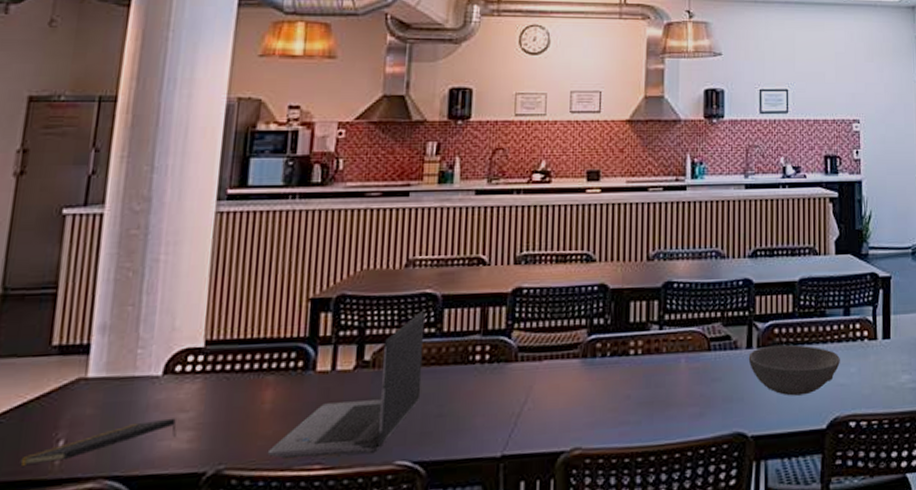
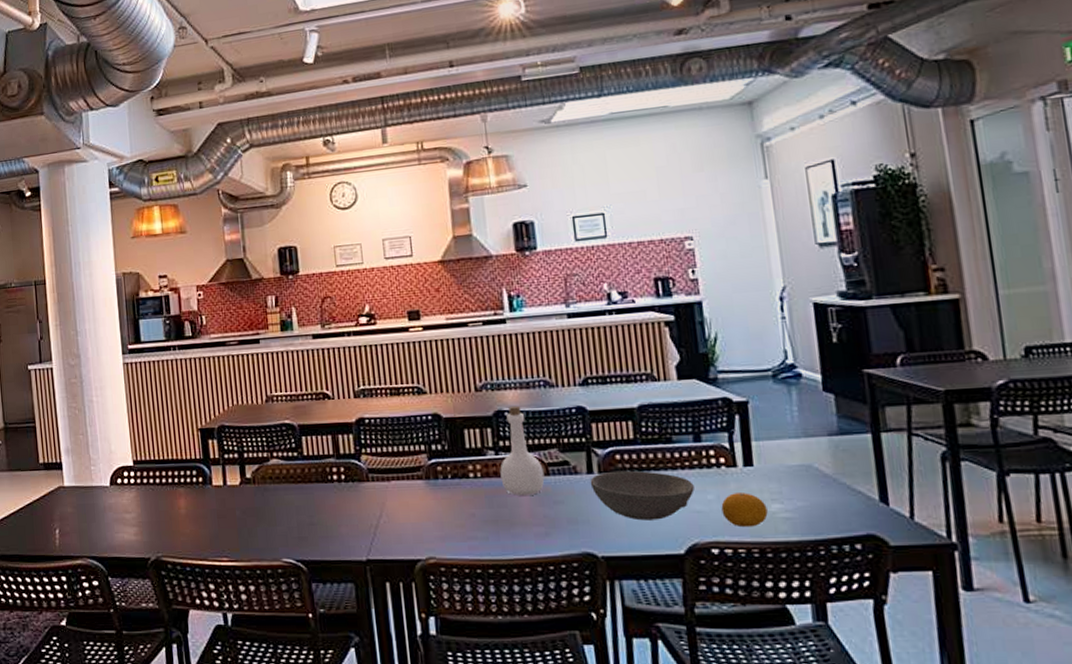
notepad: present [18,418,177,466] -> none [35,517,126,546]
laptop computer: present [267,311,424,460] -> none [188,439,294,552]
bottle: none [662,276,706,374] -> present [500,405,545,496]
fruit: none [861,365,898,399] -> present [721,493,768,528]

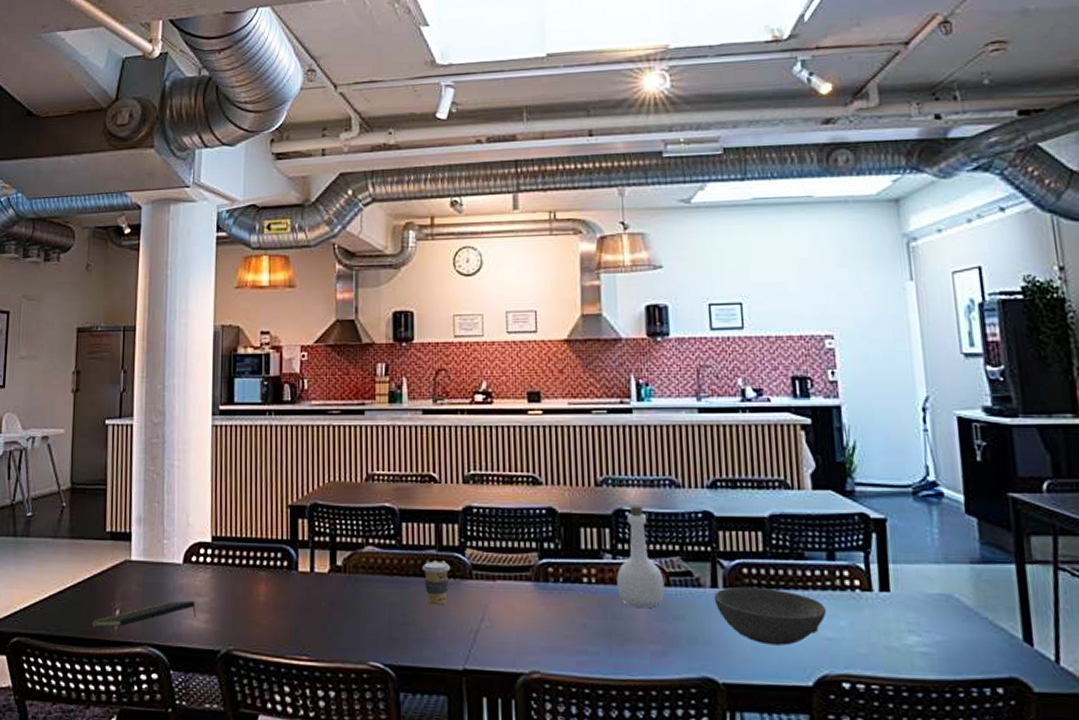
notepad: none [35,517,126,546] -> present [91,600,196,628]
coffee cup: none [322,468,349,507] -> present [421,562,450,606]
fruit: present [721,493,768,528] -> none [854,621,904,661]

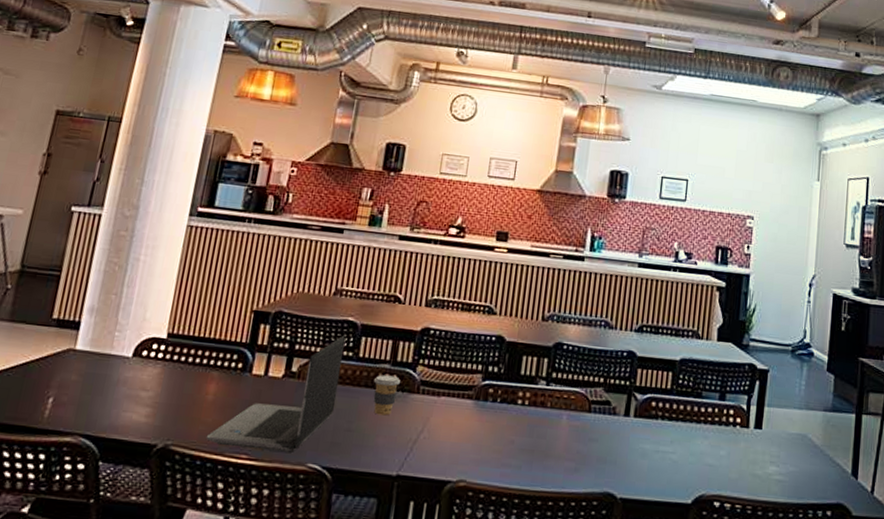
notepad: present [91,600,196,628] -> none [18,393,139,415]
laptop computer: none [265,524,387,651] -> present [205,336,345,453]
bottle: present [616,505,665,607] -> none [546,340,587,430]
bowl: present [713,586,826,646] -> none [624,416,711,469]

